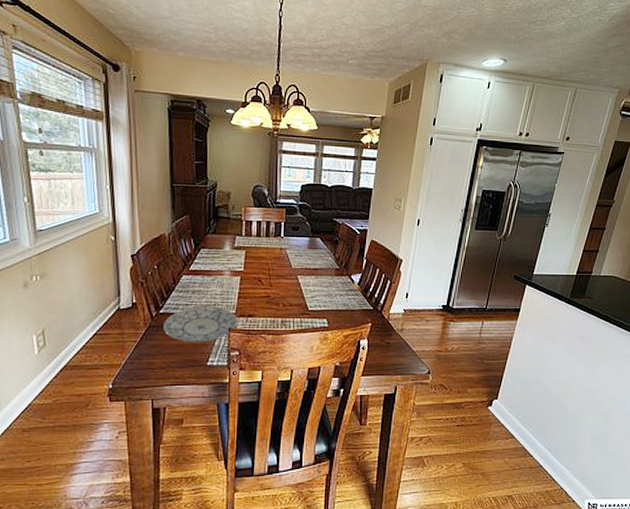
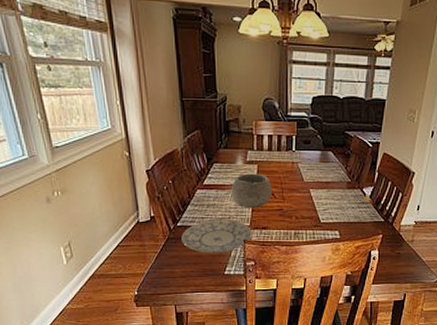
bowl: none [217,259,259,296] -> present [231,173,272,209]

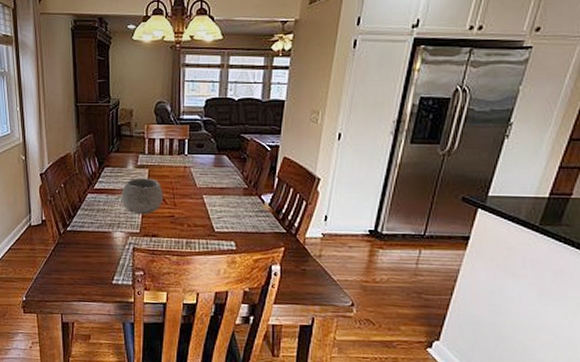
plate: present [182,220,253,253] -> none [71,225,142,261]

